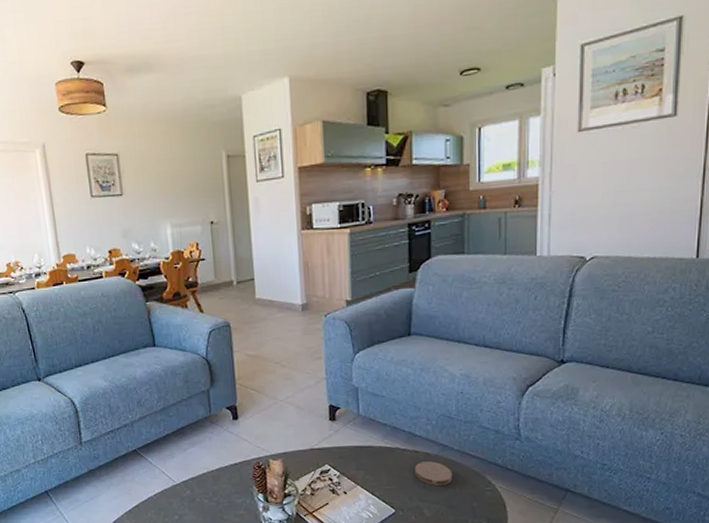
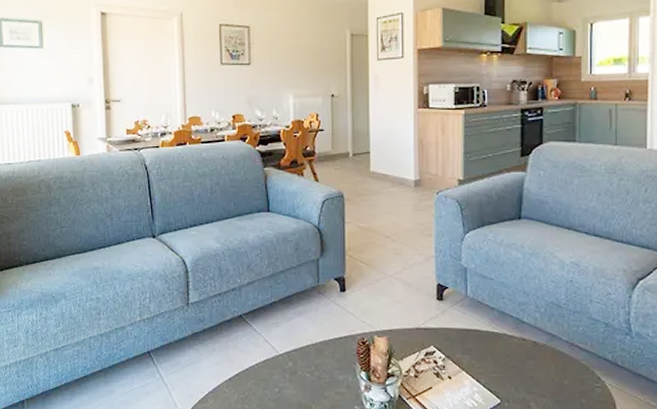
coaster: present [414,461,452,486] -> none [521,351,560,378]

